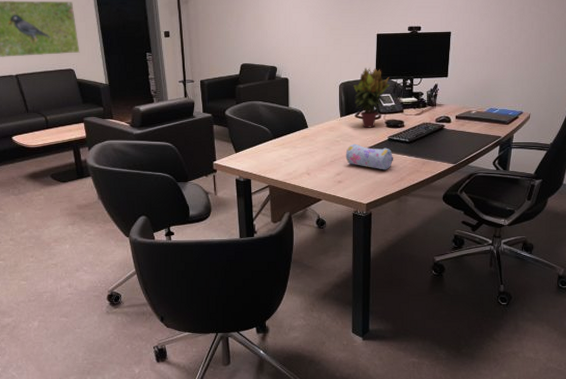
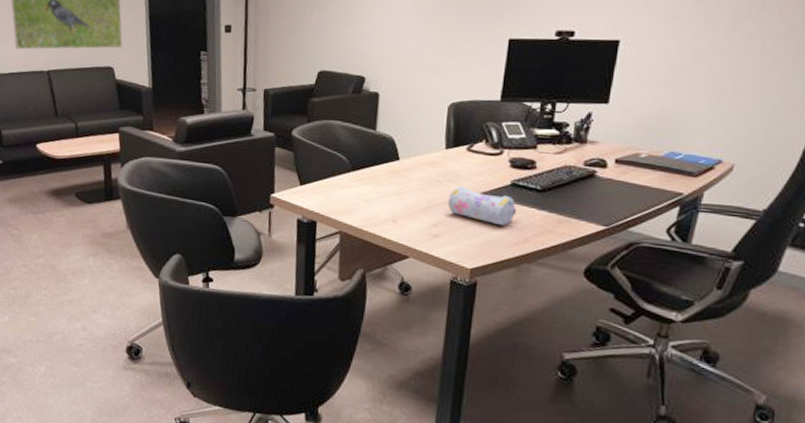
potted plant: present [352,67,391,128] -> none [467,83,522,167]

